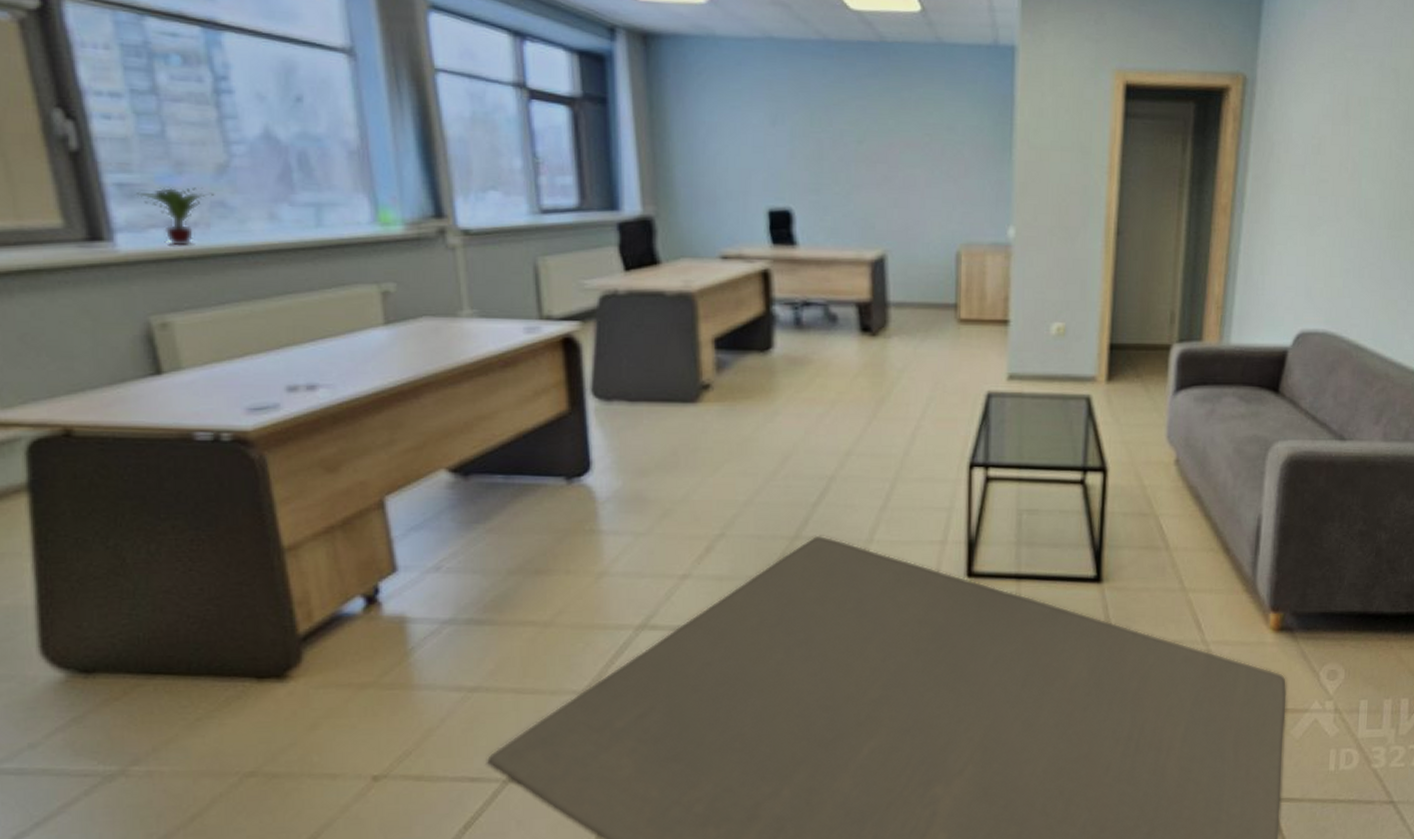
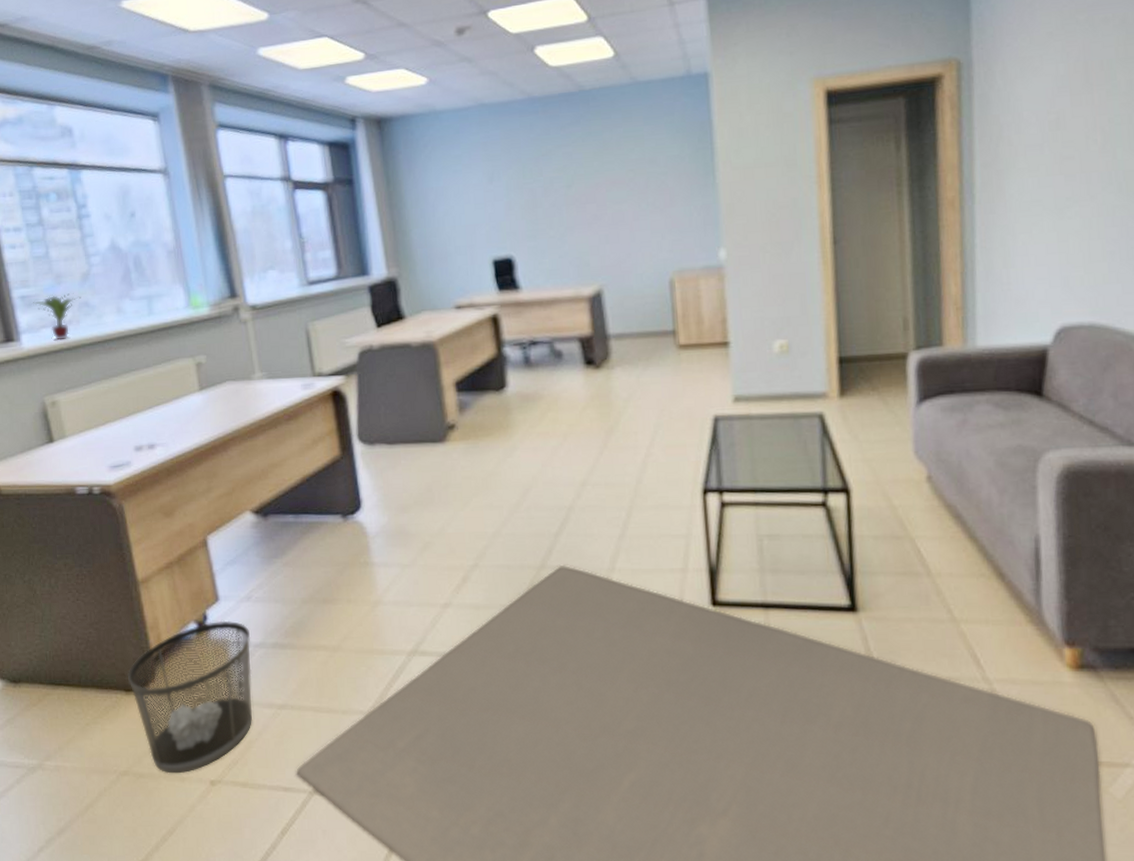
waste bin: none [260,594,438,772] -> present [127,620,253,774]

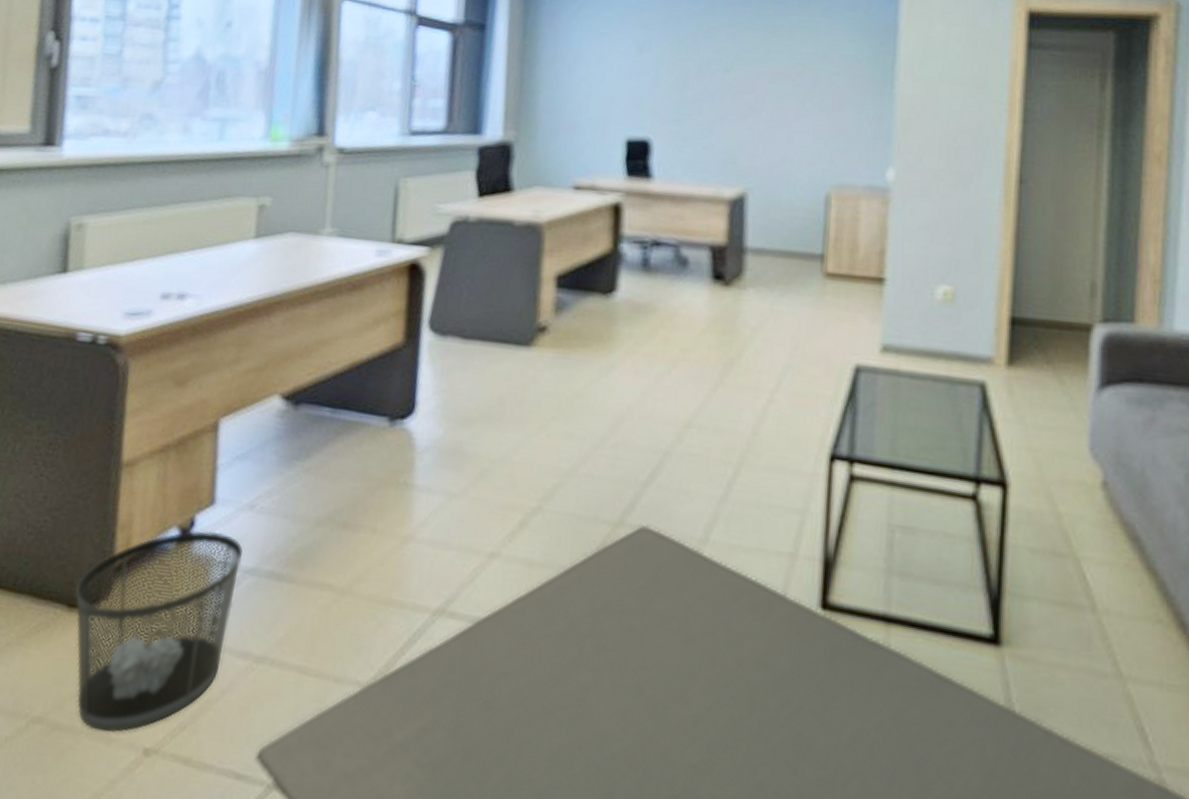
potted plant: present [32,293,82,341] -> none [88,99,146,154]

